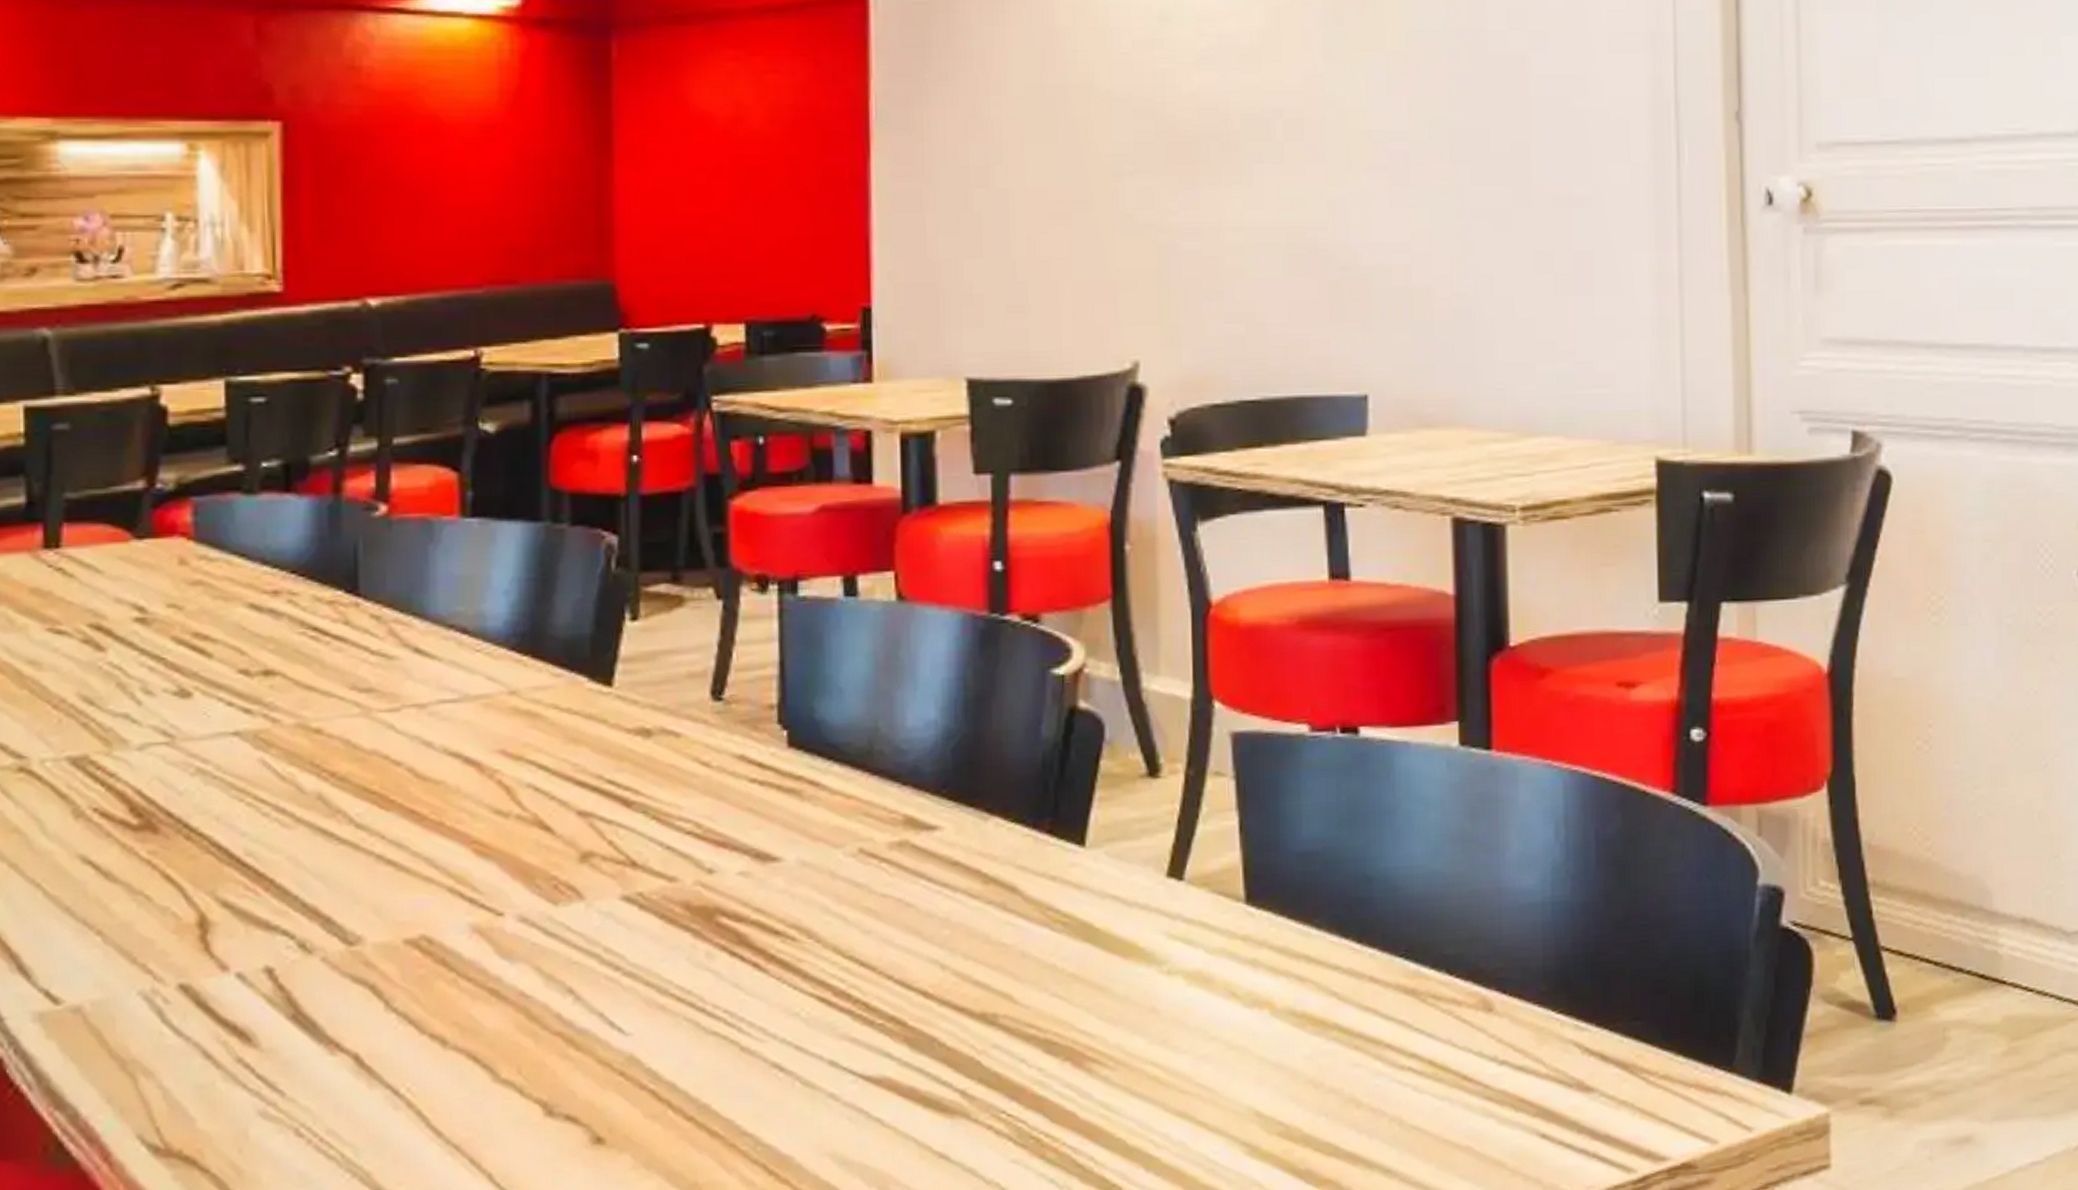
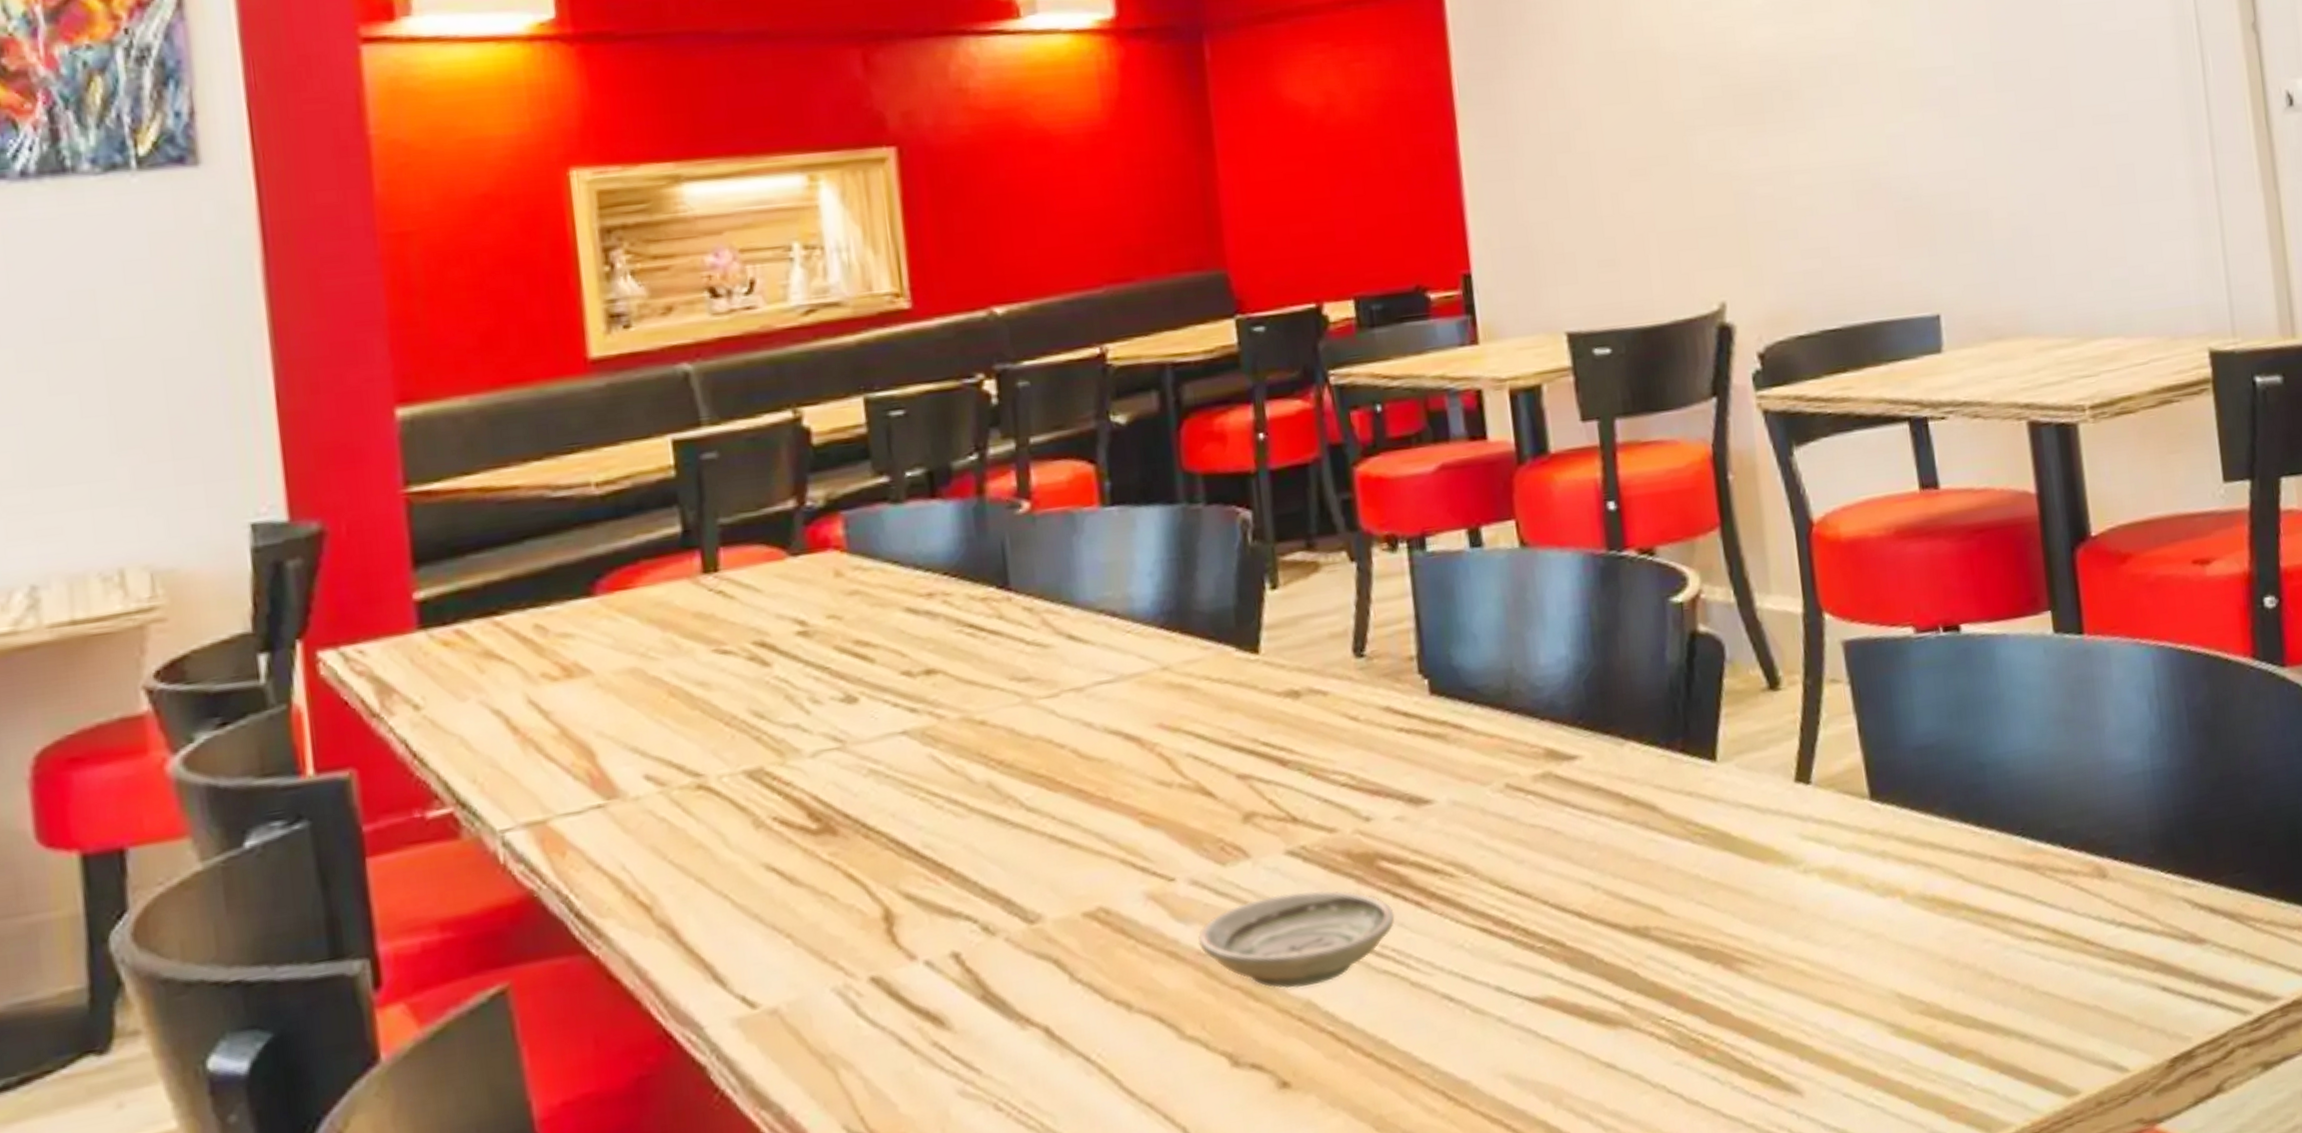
saucer: none [521,940,730,1041] -> present [1198,891,1395,989]

